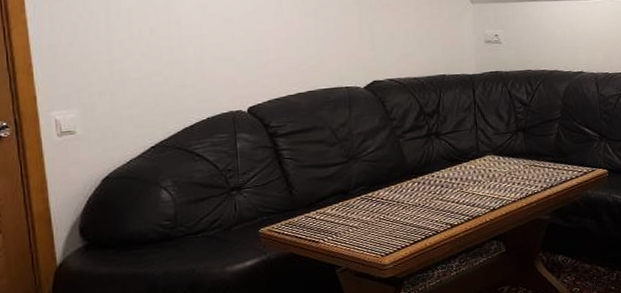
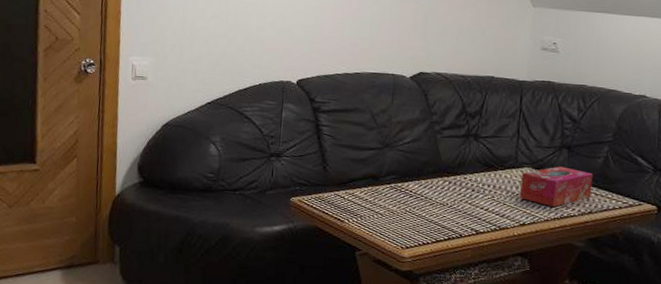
tissue box: none [485,148,550,188] -> present [519,166,593,207]

